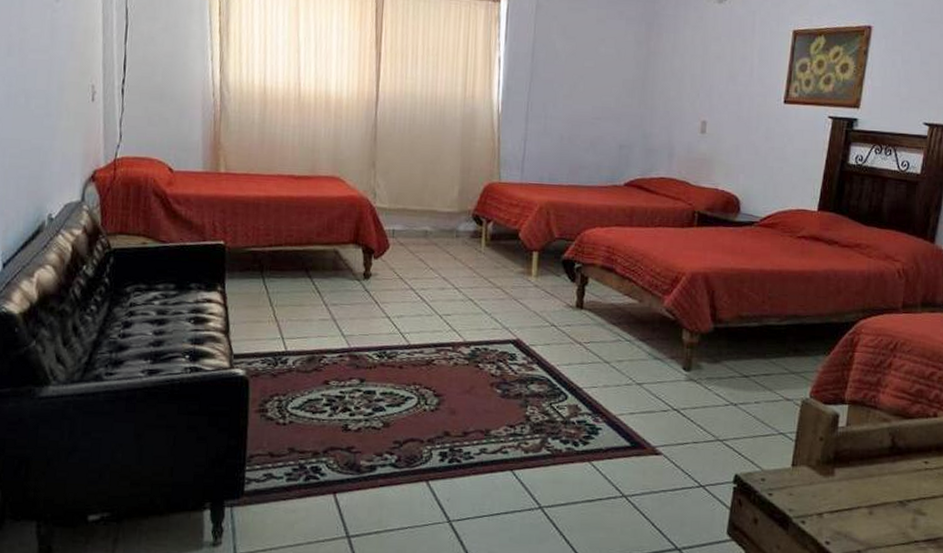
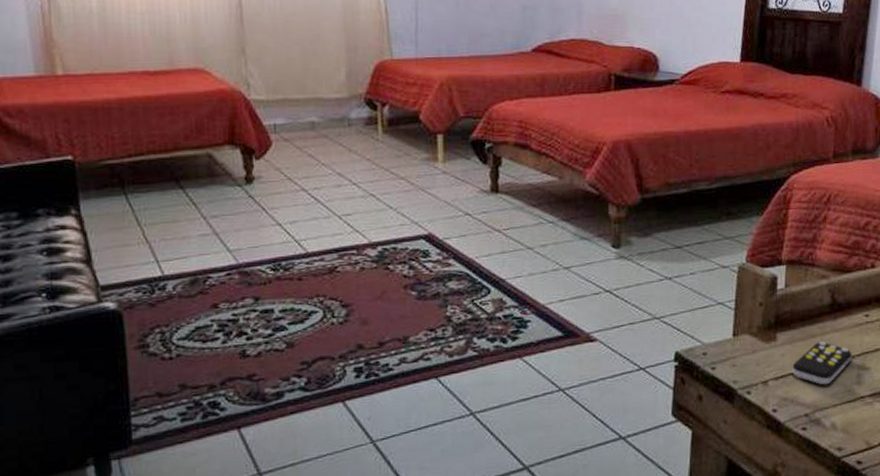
remote control: none [848,482,909,524] -> present [792,341,852,384]

